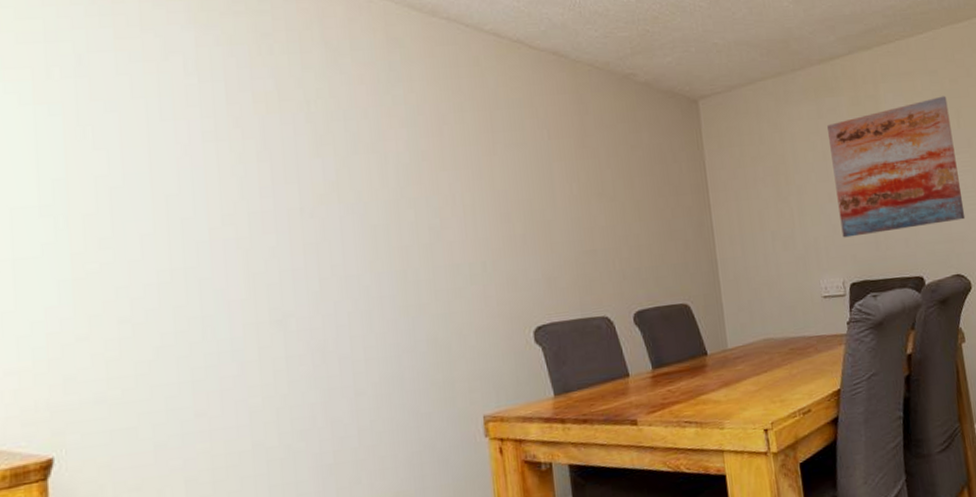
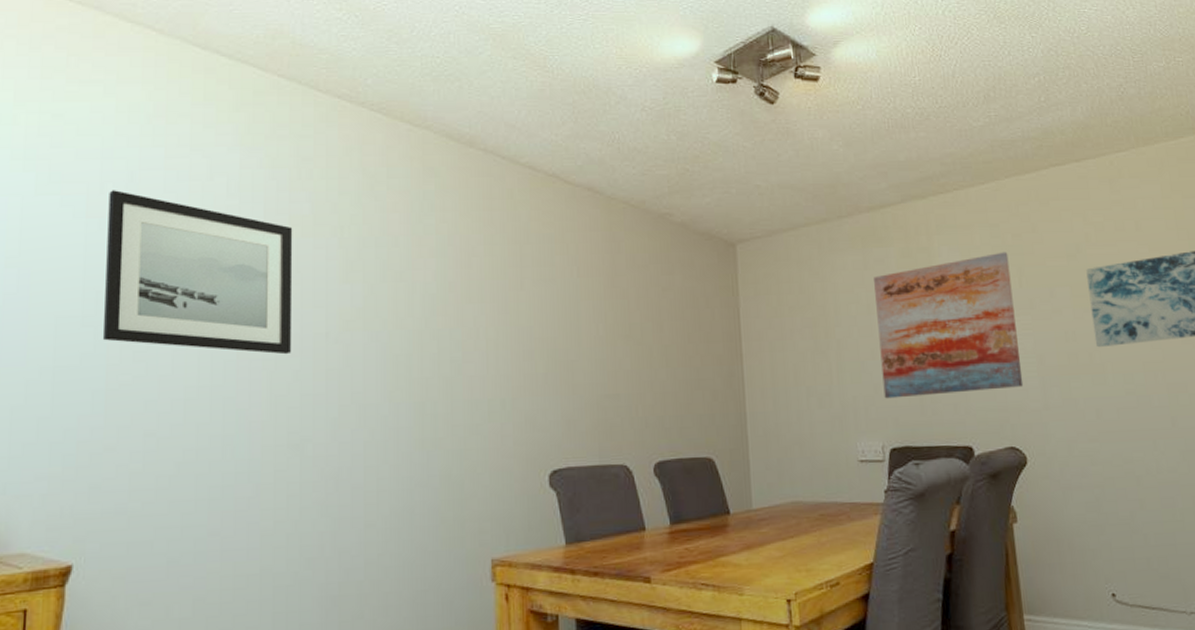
wall art: none [56,74,267,233] -> present [102,190,293,355]

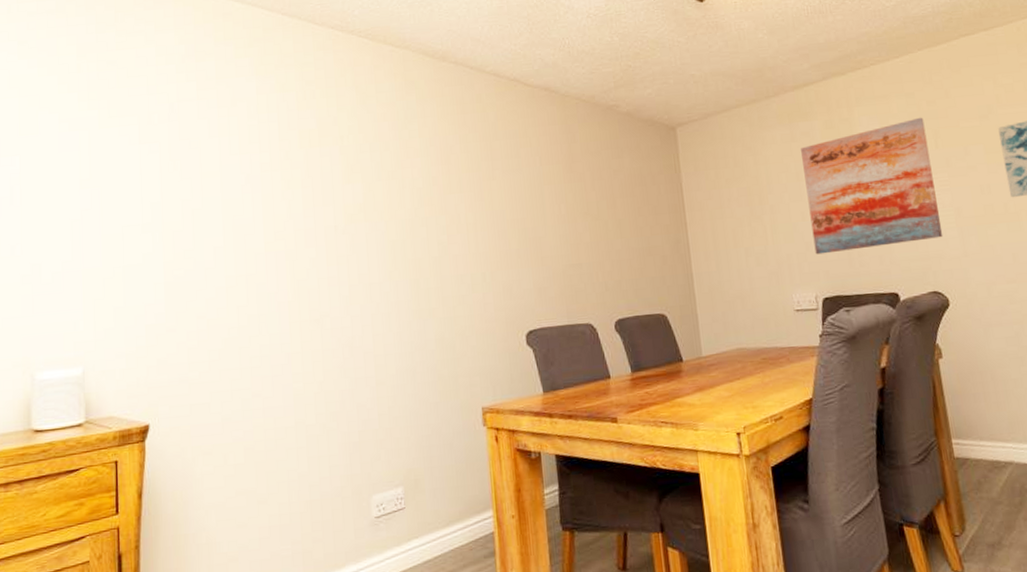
wall art: present [102,190,293,355] -> none [155,119,309,246]

